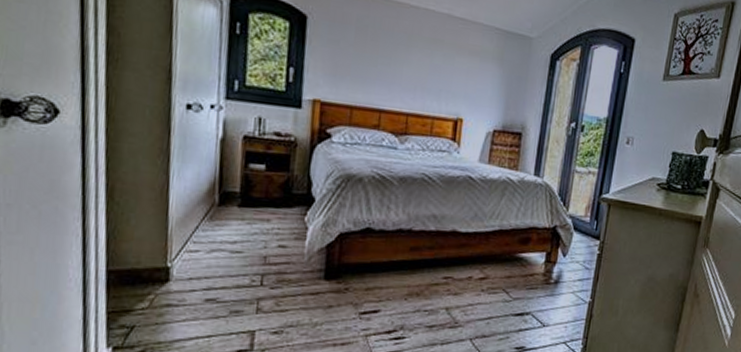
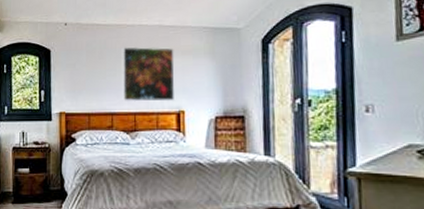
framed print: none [396,32,461,107] -> present [122,47,175,102]

